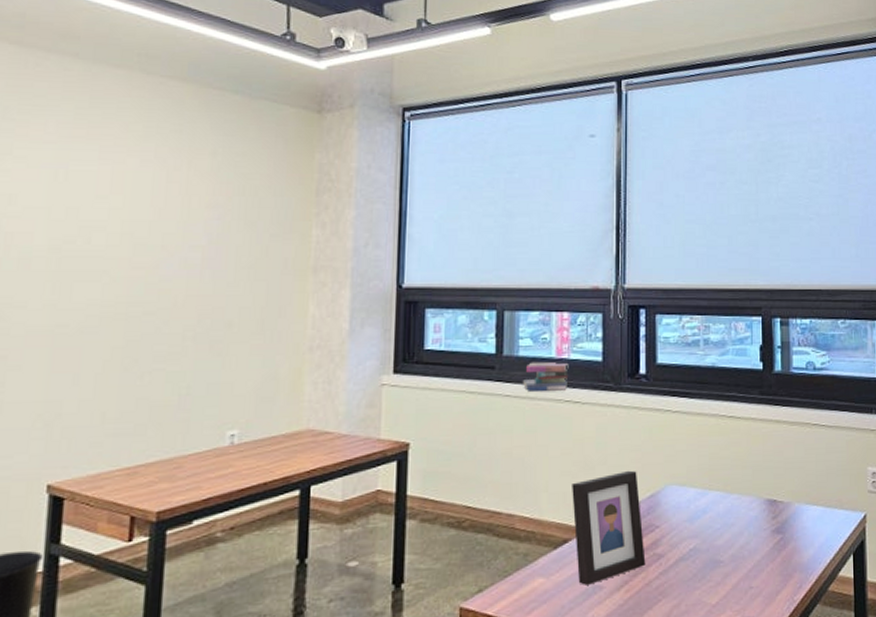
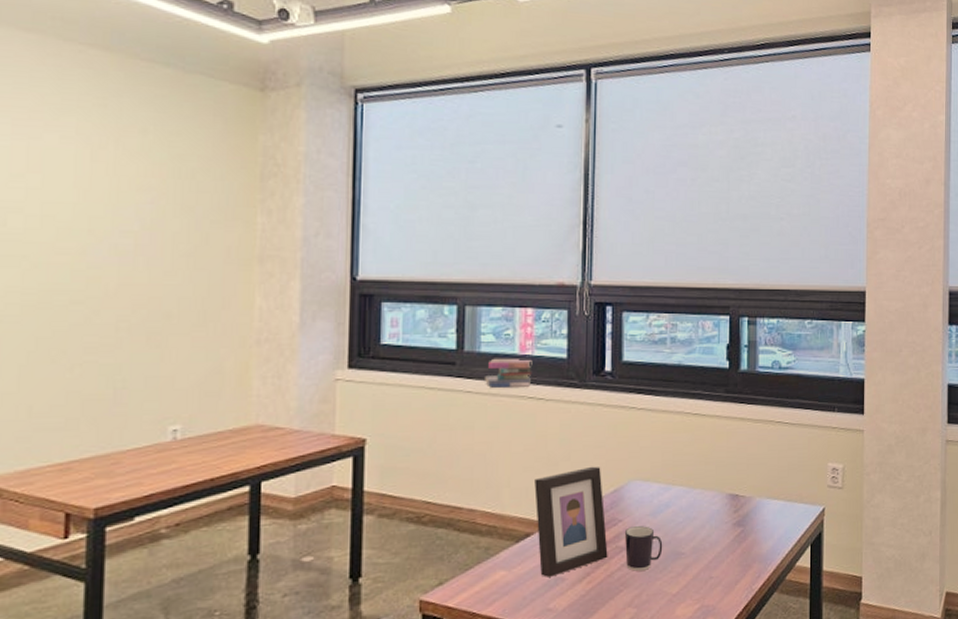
mug: none [661,532,701,580] -> present [624,526,663,571]

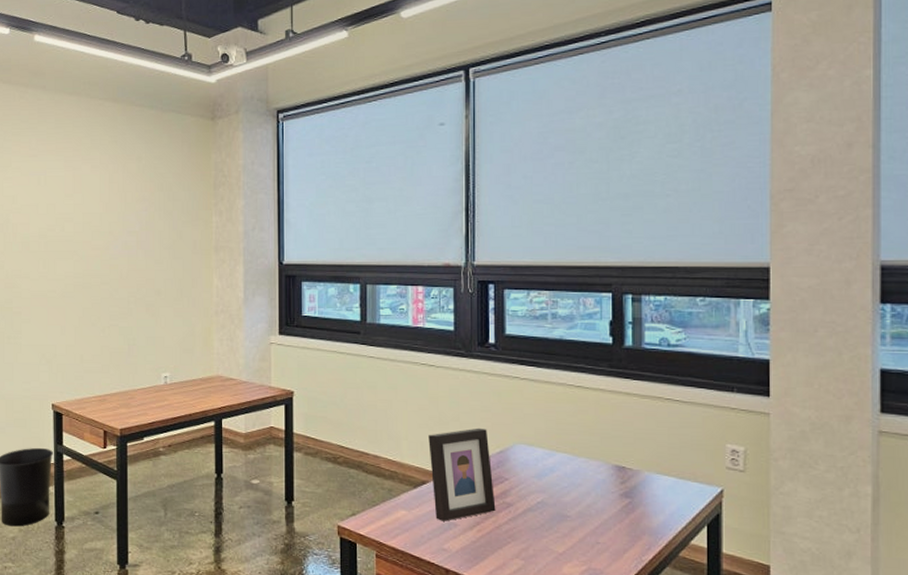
books: present [485,358,533,388] -> none [384,329,424,355]
mug: present [624,526,663,571] -> none [510,486,548,527]

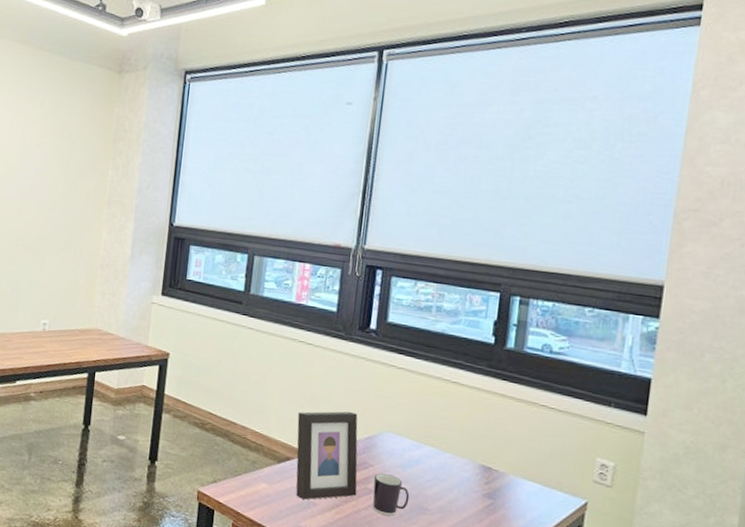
mug: none [510,486,548,527] -> present [372,473,410,516]

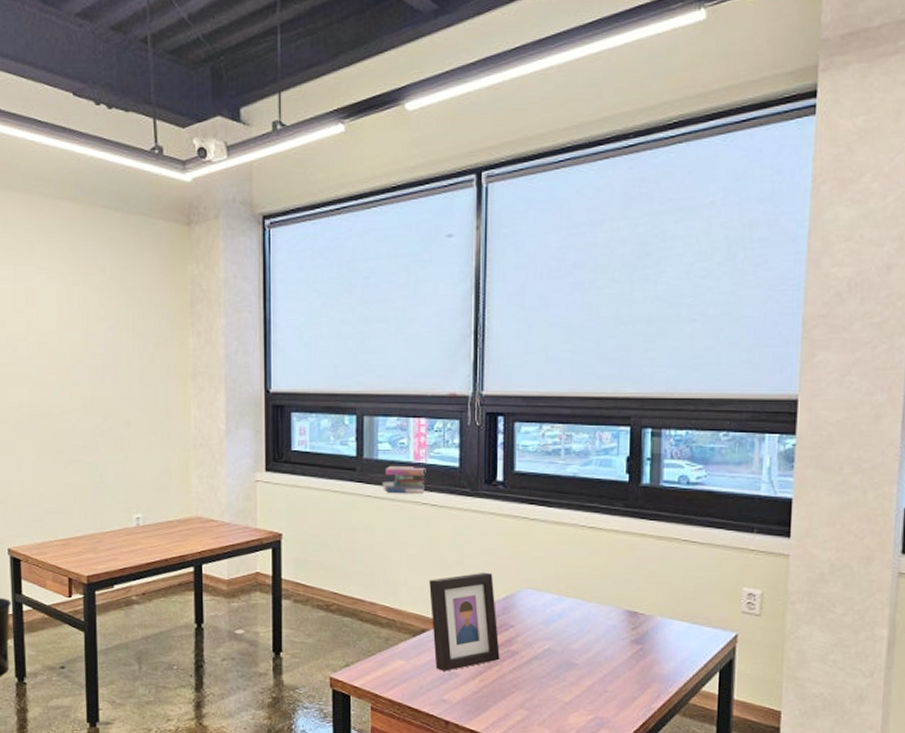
books: none [265,303,306,332] -> present [382,465,426,493]
mug: present [372,473,410,516] -> none [516,633,555,676]

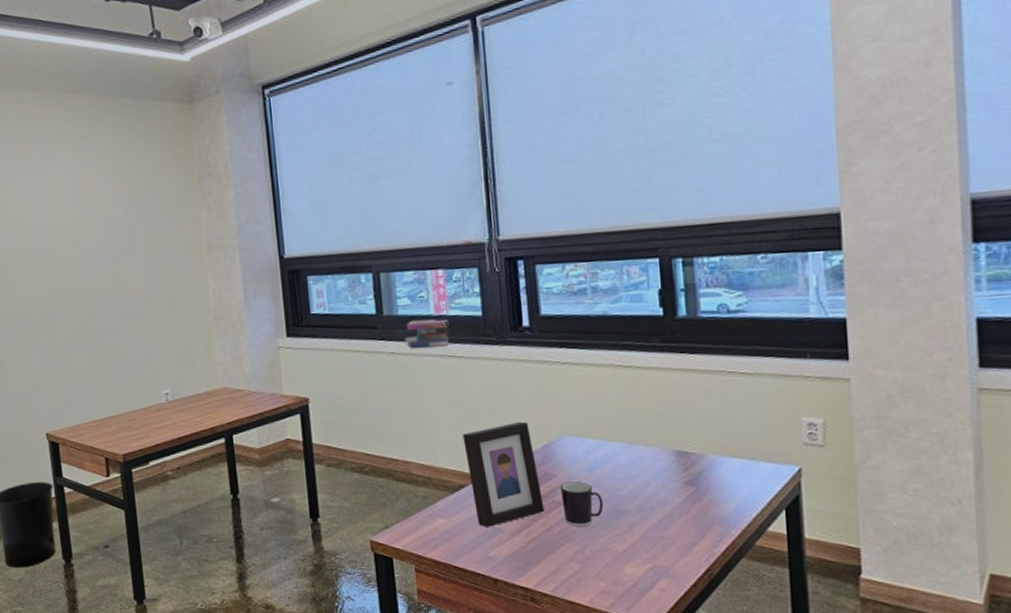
mug: none [516,633,555,676] -> present [559,482,604,526]

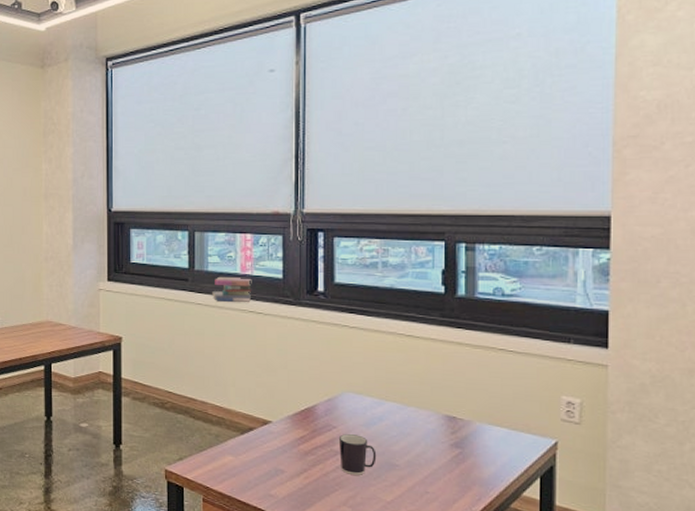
picture frame: present [463,421,545,527] -> none [256,375,323,468]

